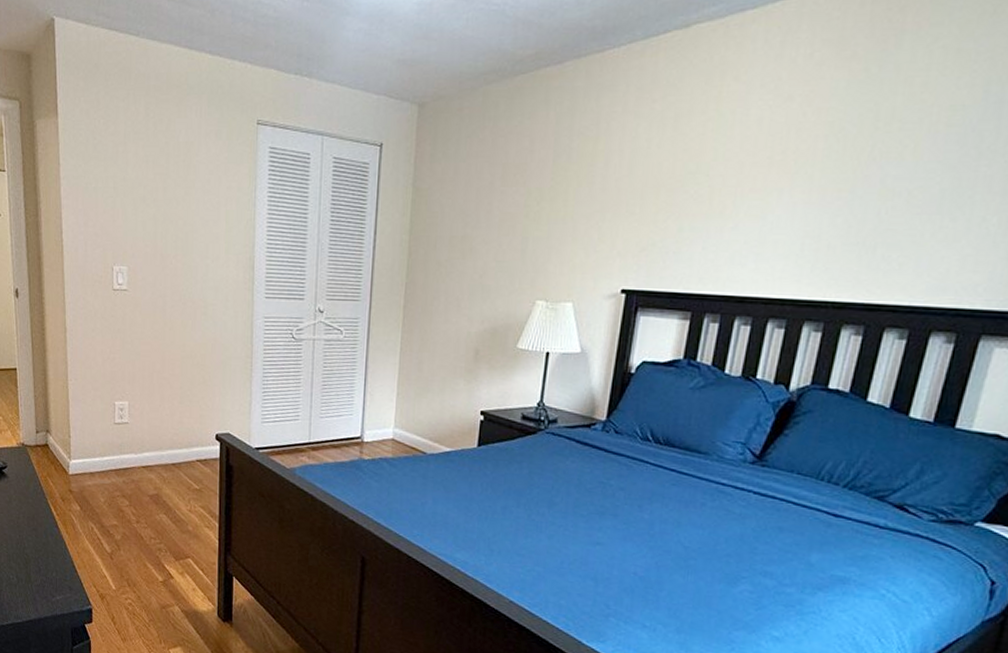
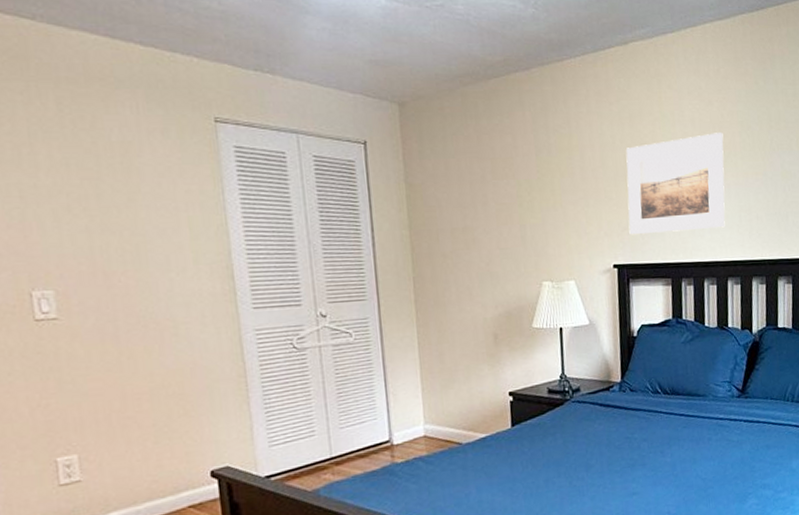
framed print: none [648,136,801,258] -> present [625,133,725,235]

